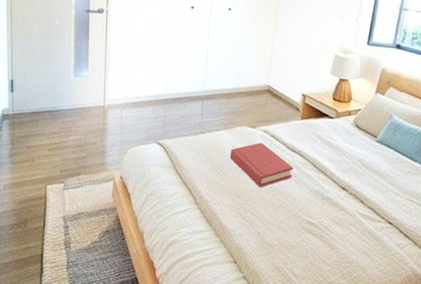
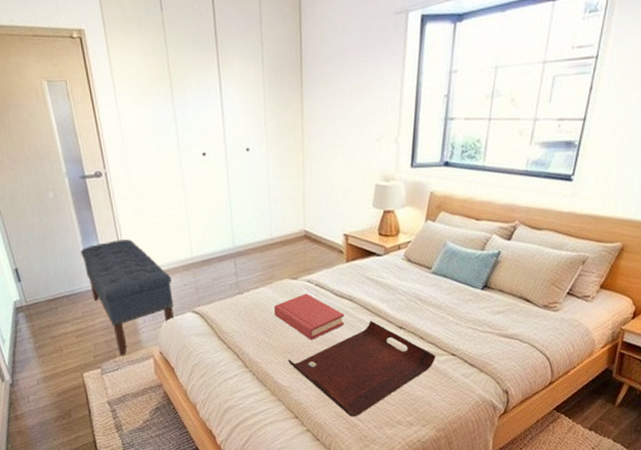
bench: none [70,68,144,175] -> present [80,239,175,356]
serving tray: none [236,177,374,272] -> present [288,320,436,417]

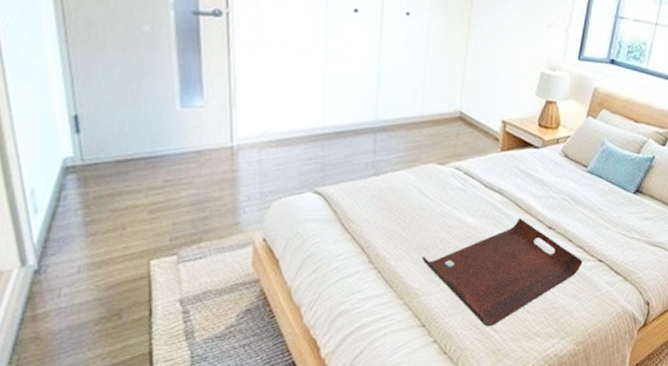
bench: present [80,239,175,356] -> none [175,95,293,241]
hardback book: present [273,293,345,340] -> none [413,182,493,235]

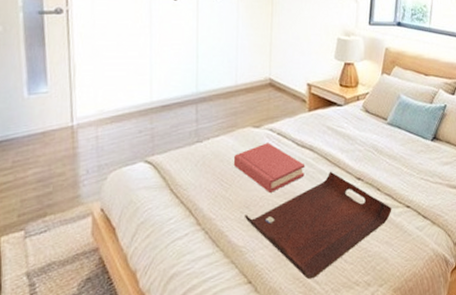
hardback book: none [413,182,493,235] -> present [233,142,305,193]

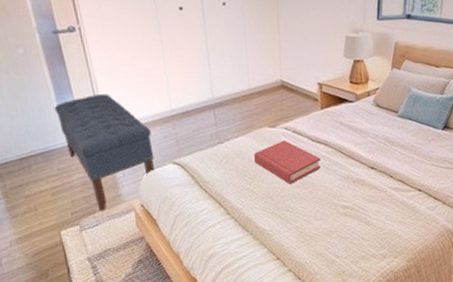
bench: none [23,80,125,215] -> present [54,94,156,212]
serving tray: present [245,171,392,280] -> none [269,162,405,255]

